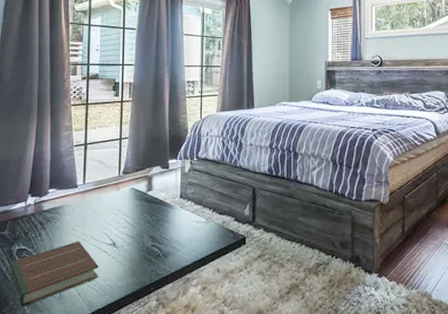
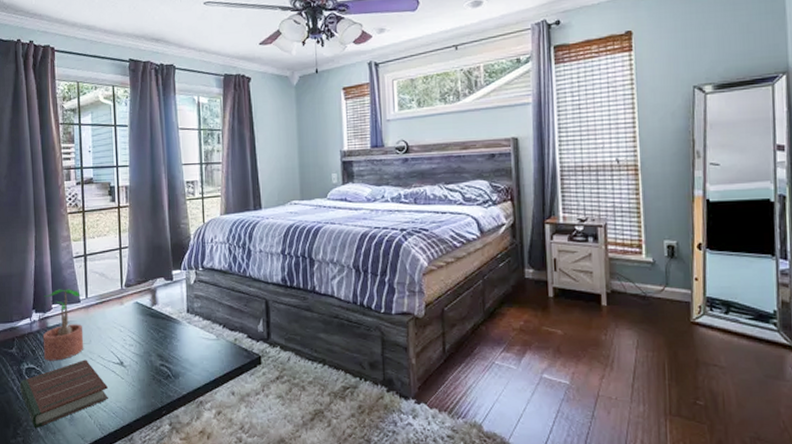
potted plant: none [36,175,81,242] -> present [42,289,84,361]

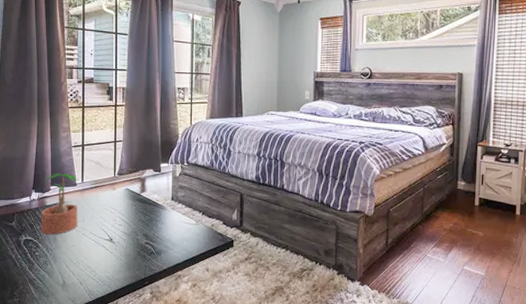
book: present [19,359,108,429] -> none [17,235,98,292]

